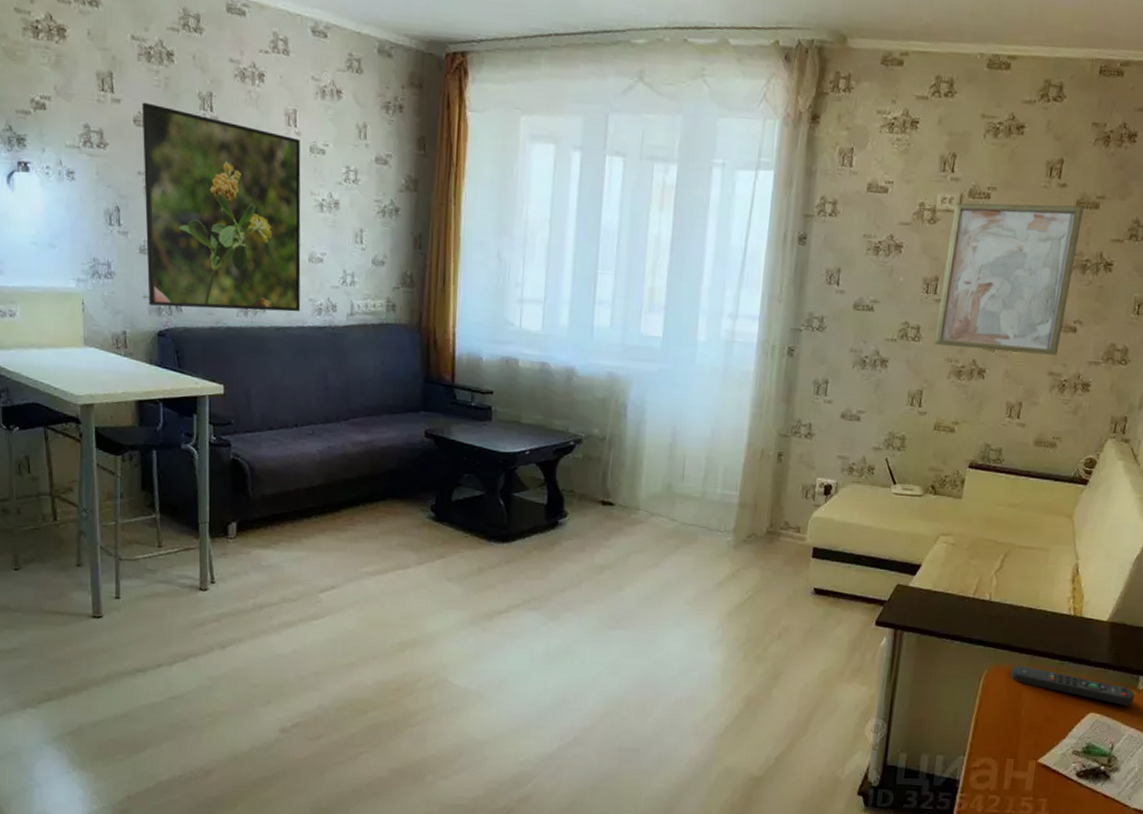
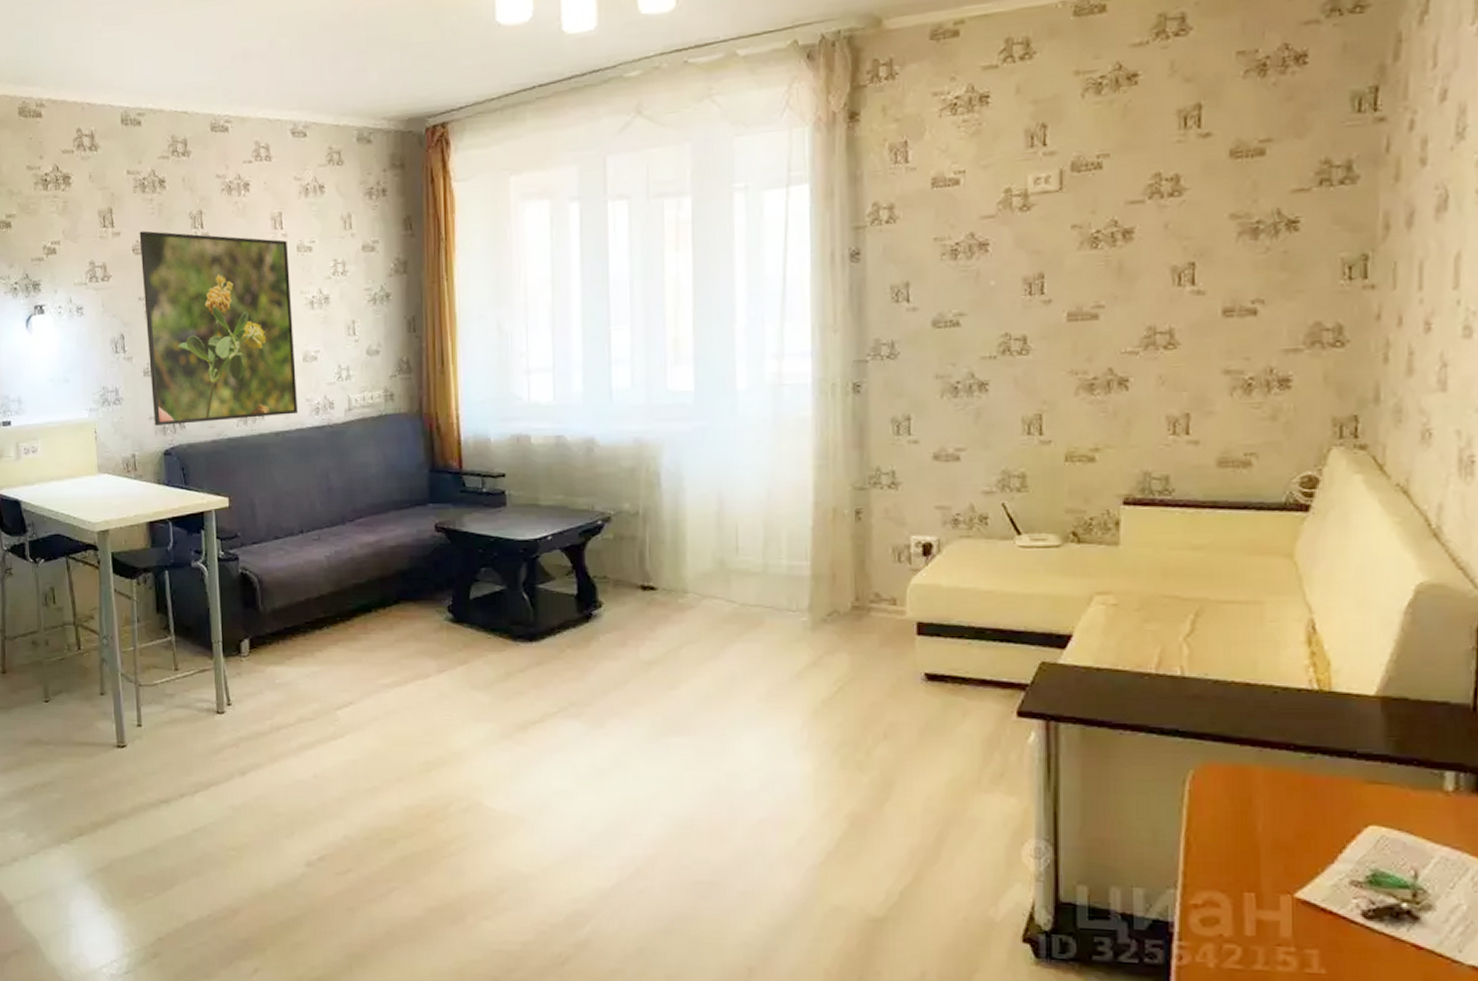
wall art: present [934,203,1083,355] -> none [1049,156,1242,356]
remote control: present [1010,665,1135,706] -> none [1230,761,1442,815]

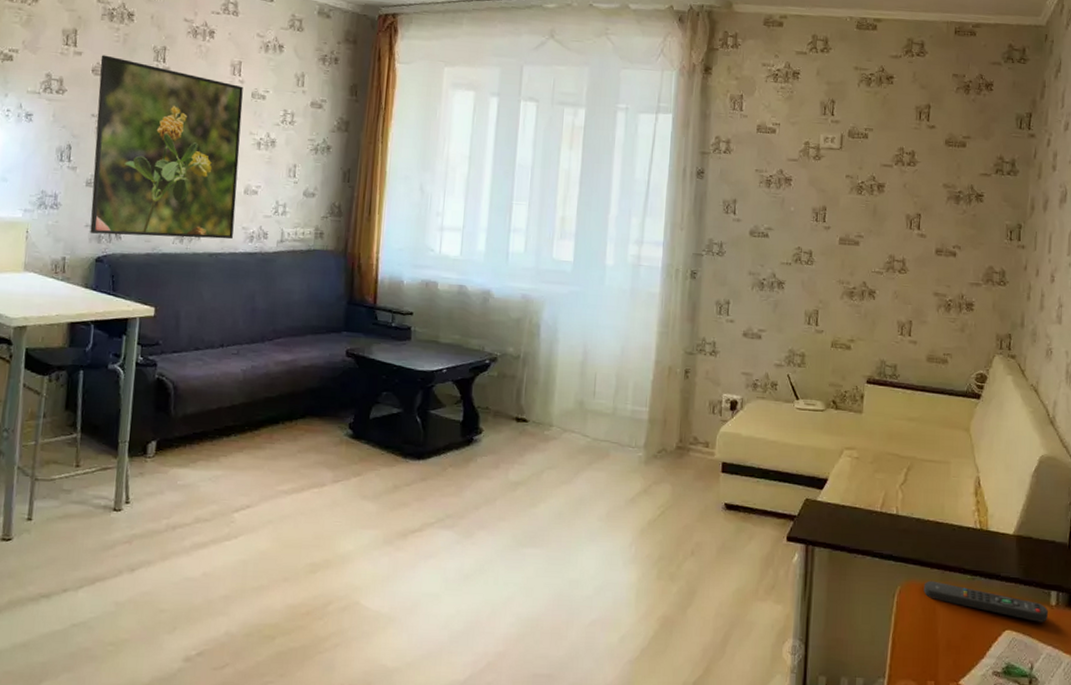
remote control: none [1230,761,1442,815] -> present [923,580,1049,623]

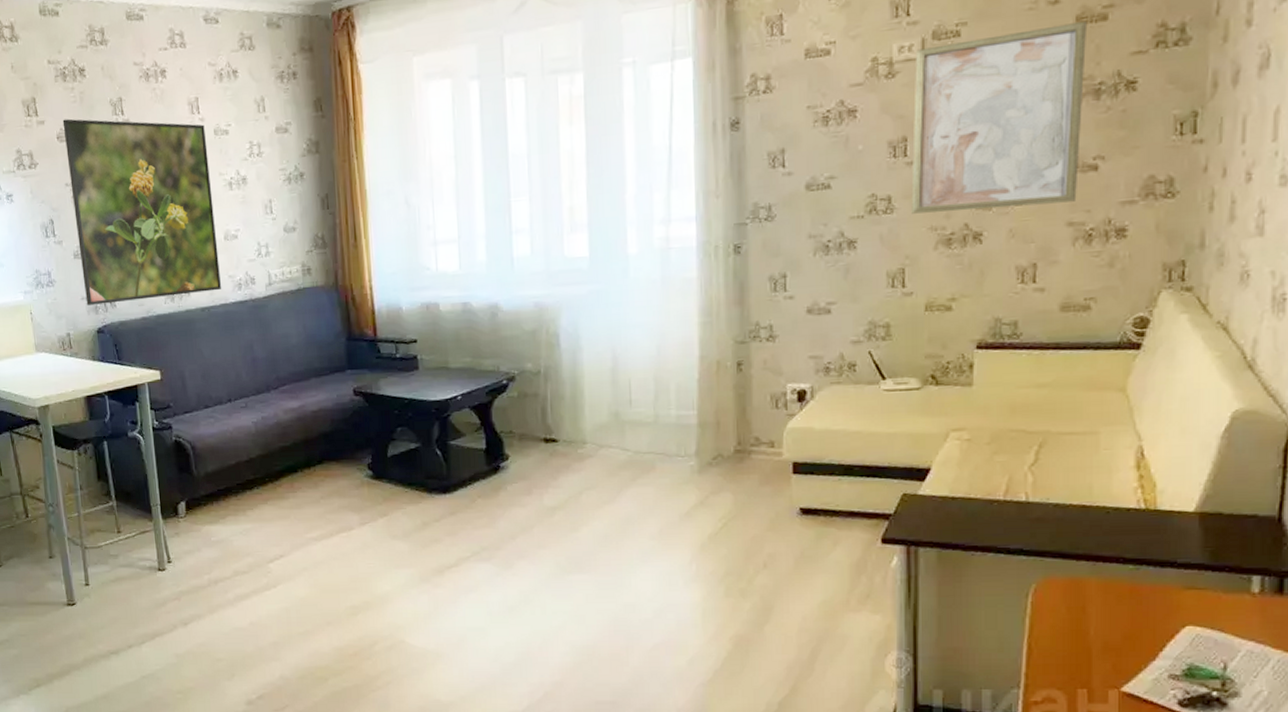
wall art: none [826,142,952,277] -> present [911,22,1086,214]
remote control: present [923,580,1049,623] -> none [1068,574,1249,614]

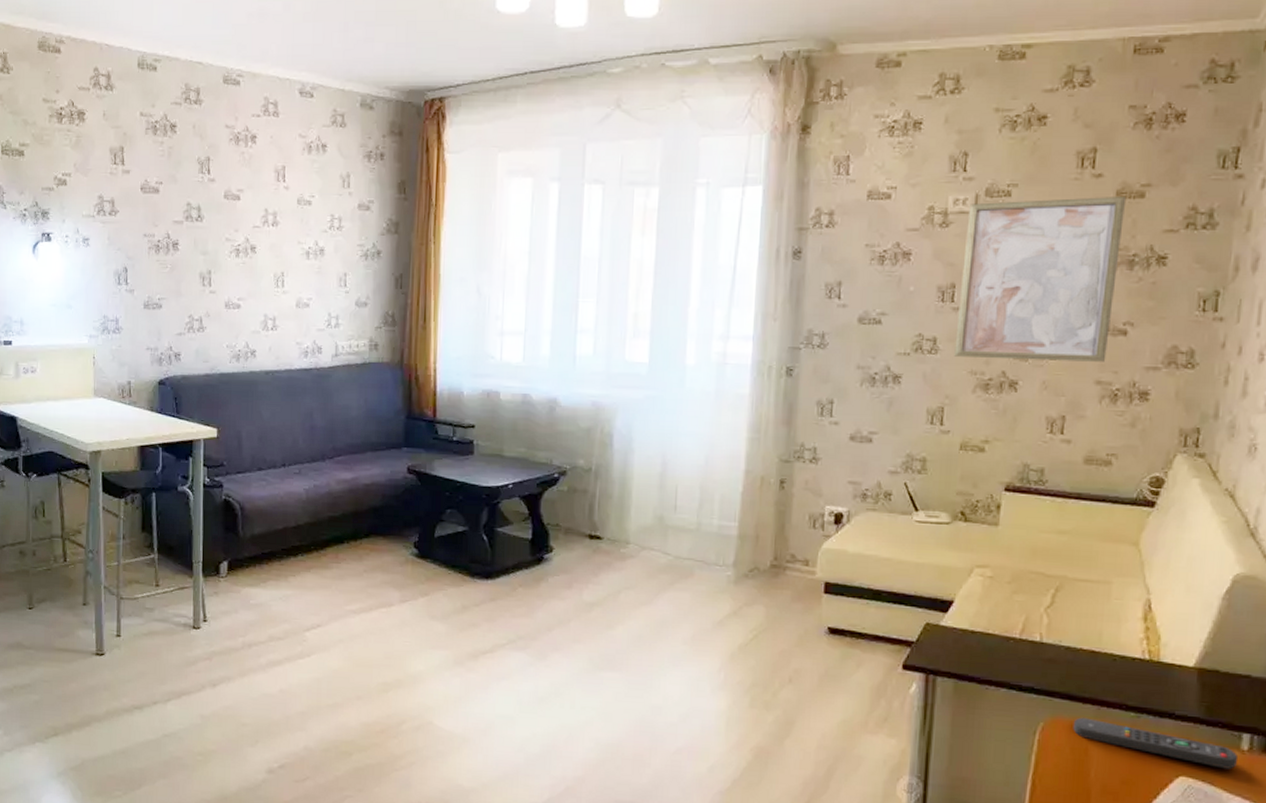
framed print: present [62,118,222,305] -> none [148,171,289,357]
remote control: none [1068,574,1249,614] -> present [1073,717,1239,769]

